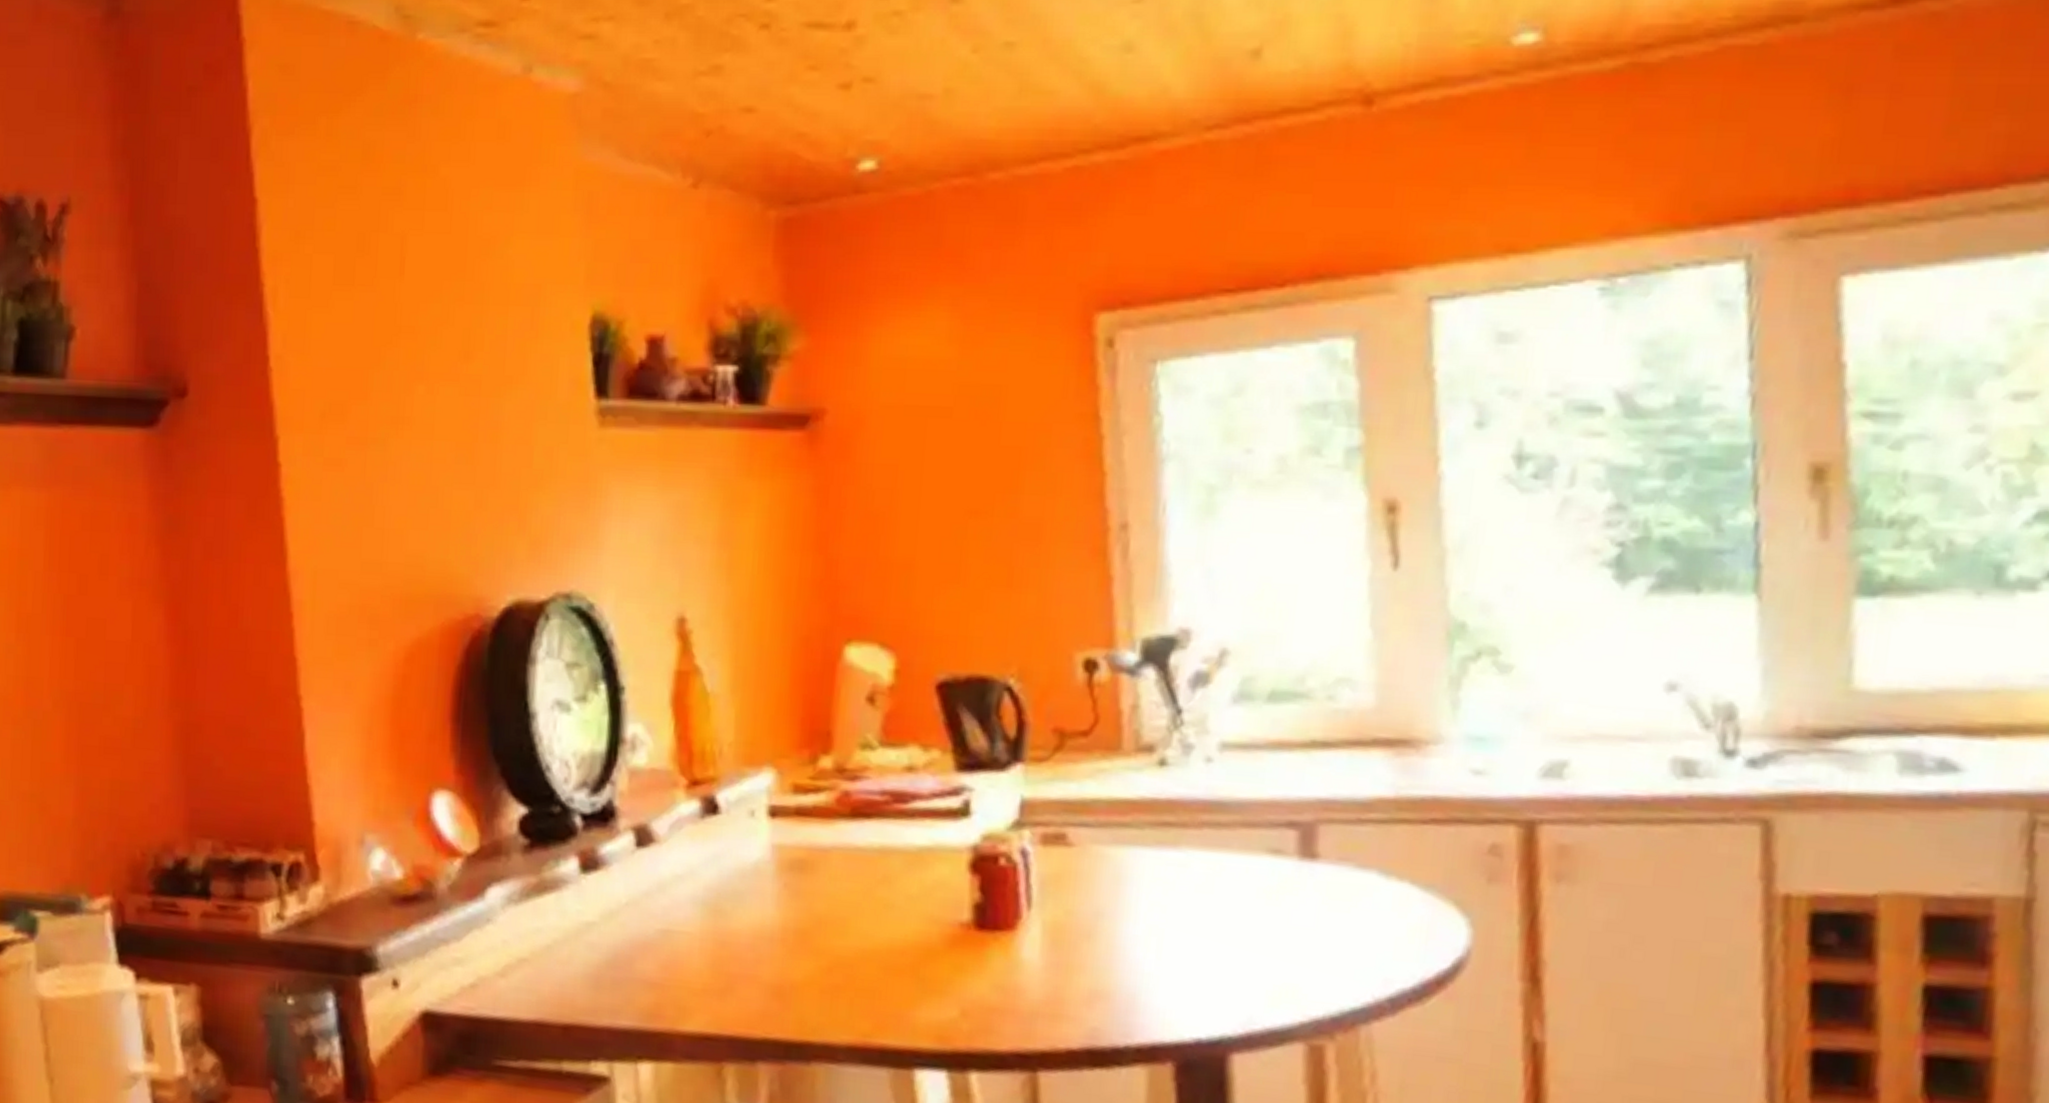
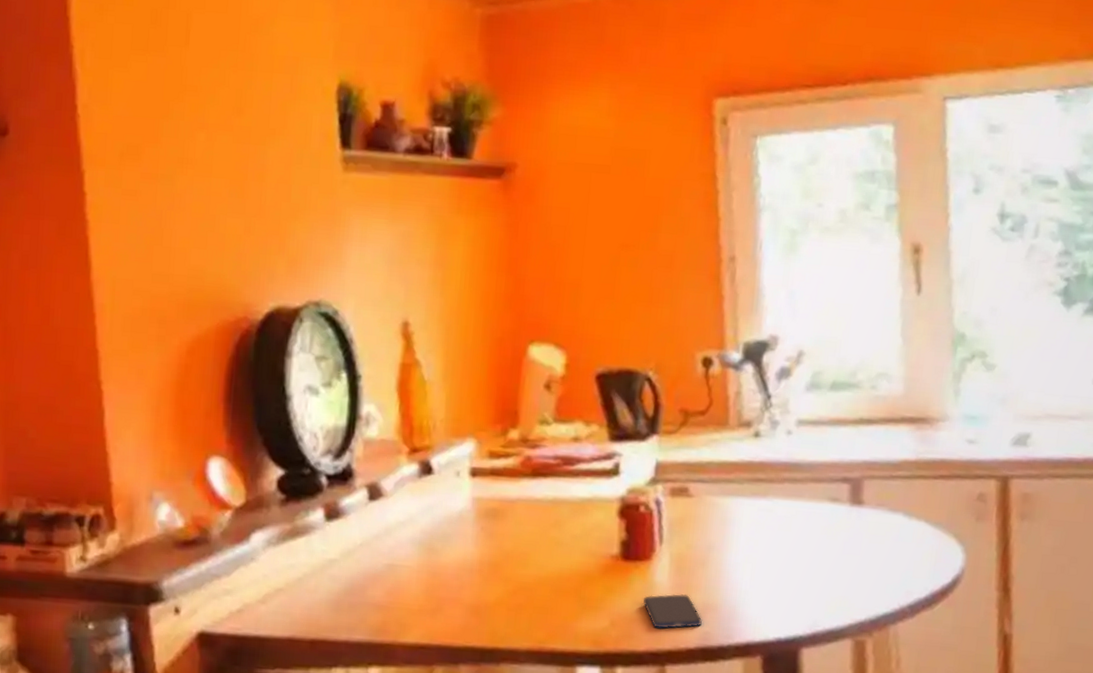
smartphone: none [1004,975,1090,1022] -> present [642,594,703,629]

